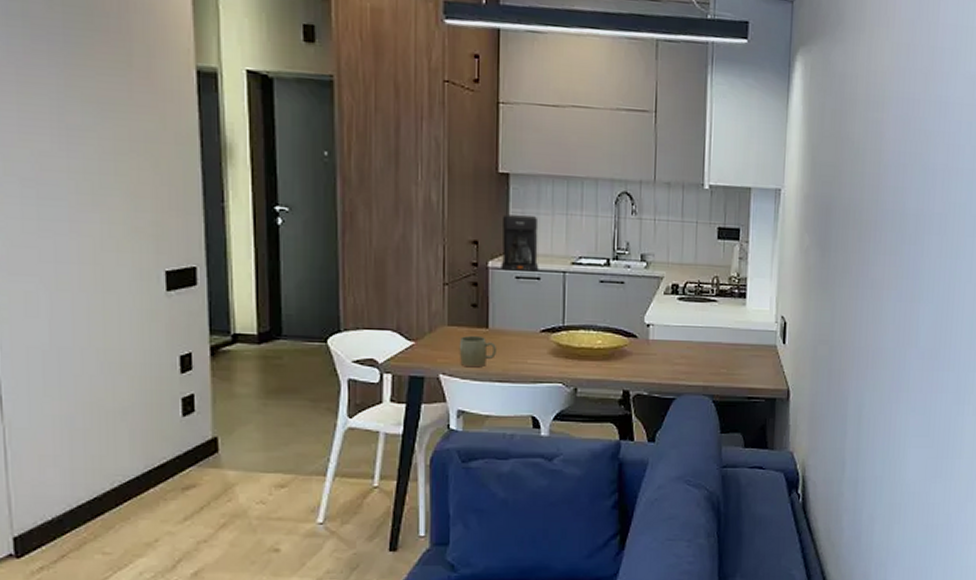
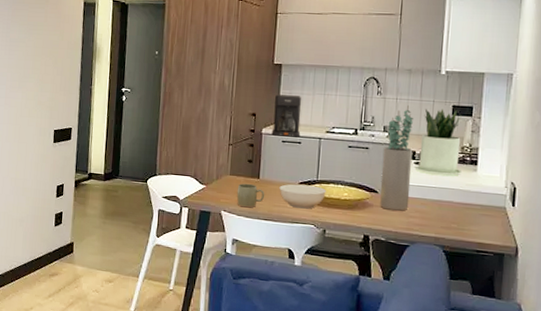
bowl: none [515,332,575,364] -> present [279,184,326,209]
vase: none [640,228,676,359] -> present [380,105,413,212]
planter: none [678,232,729,313] -> present [414,109,462,177]

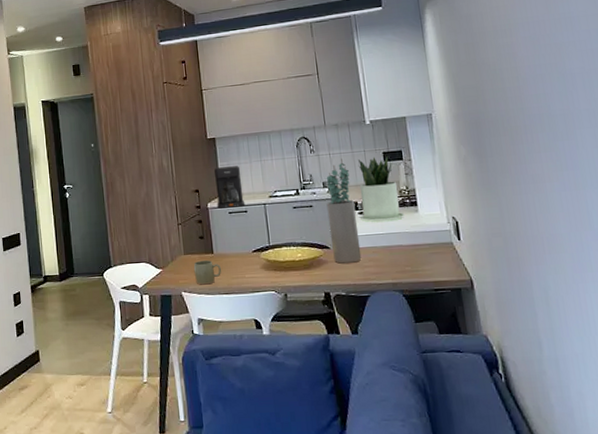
bowl: present [279,184,326,209] -> none [234,251,281,277]

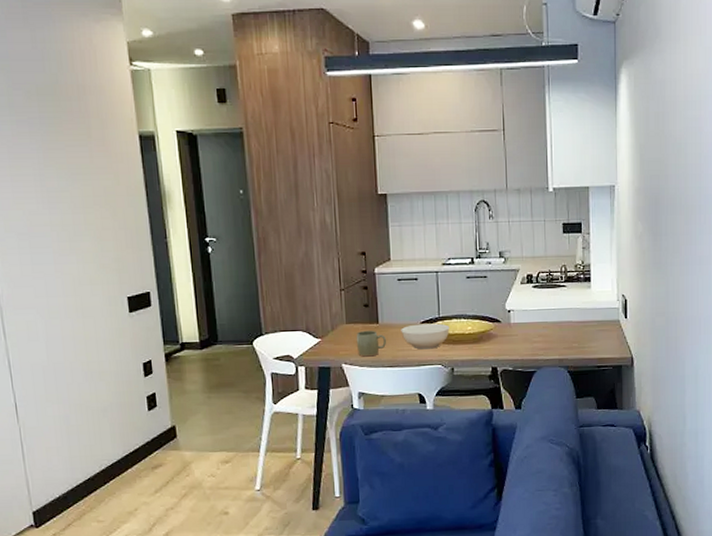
coffee maker: present [214,166,246,210] -> none [384,228,416,276]
bowl: none [234,251,281,277] -> present [401,323,450,350]
vase: present [326,159,362,264] -> none [501,227,532,339]
planter: present [357,156,404,223] -> none [533,227,577,297]

